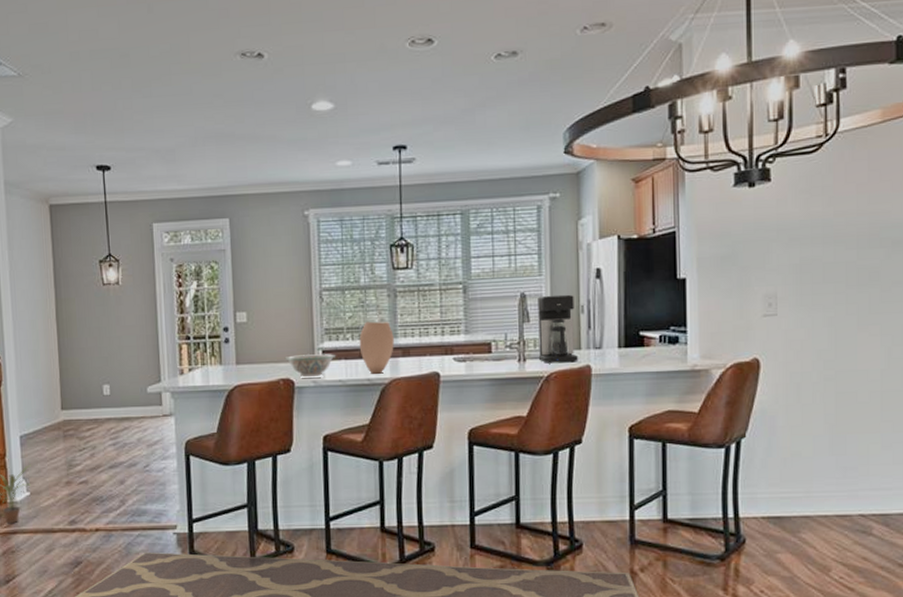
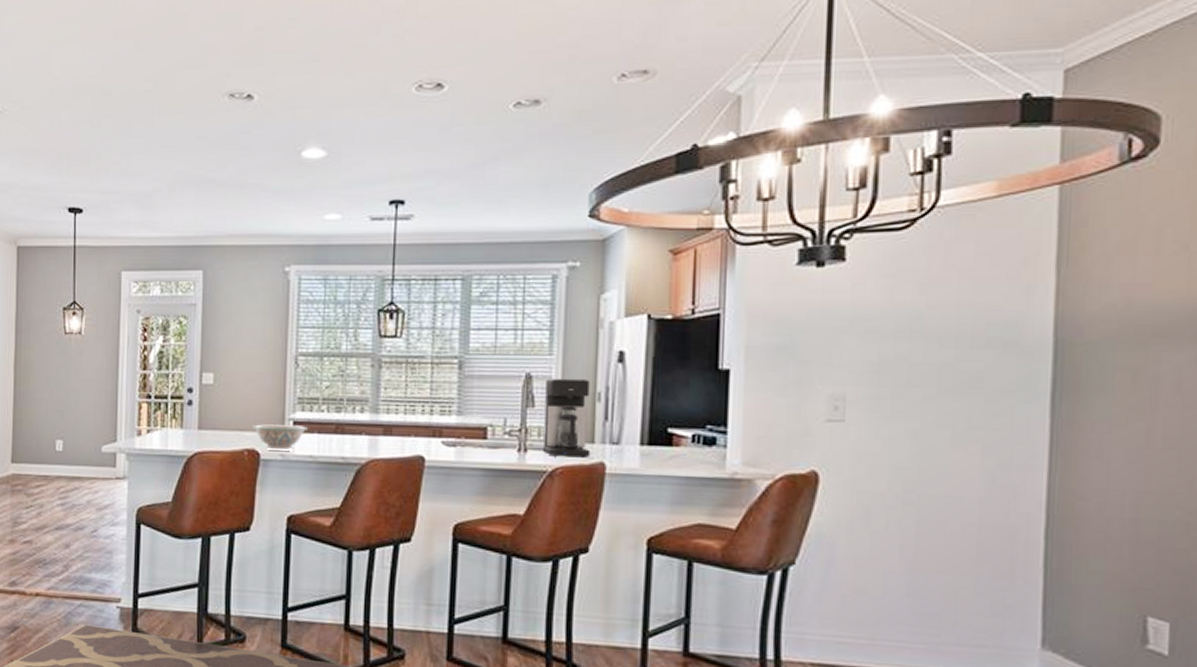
vase: present [359,321,394,375] -> none [335,393,375,454]

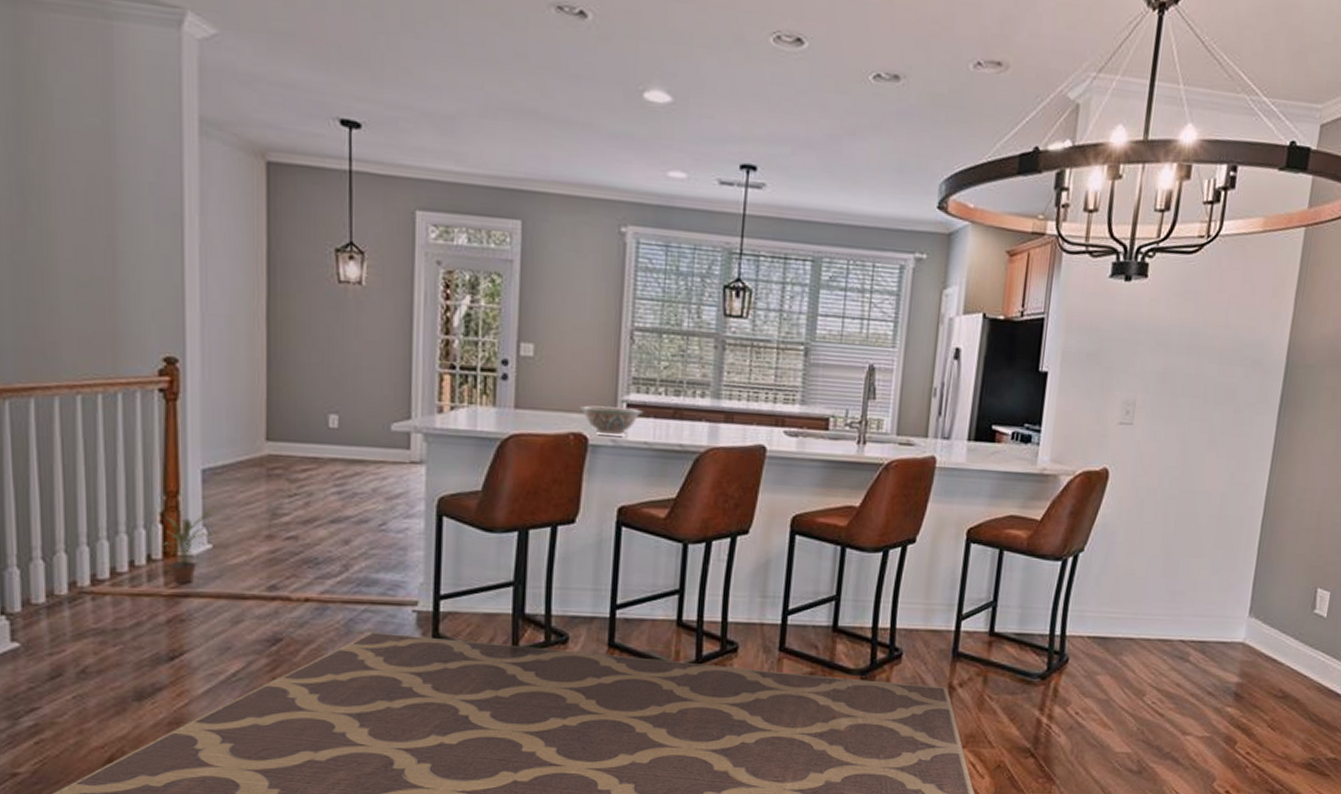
coffee maker: present [542,378,591,458] -> none [880,371,928,452]

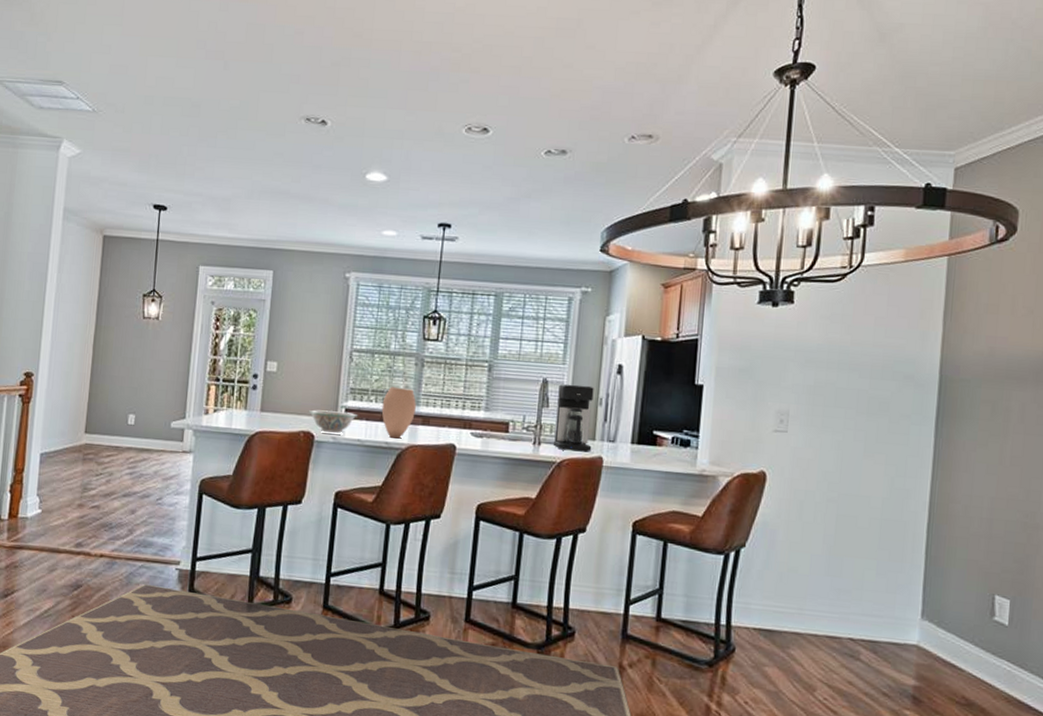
potted plant: present [161,508,216,584] -> none [8,482,47,539]
vase: none [673,375,717,441] -> present [381,386,416,440]
coffee maker: none [880,371,928,452] -> present [553,384,594,452]

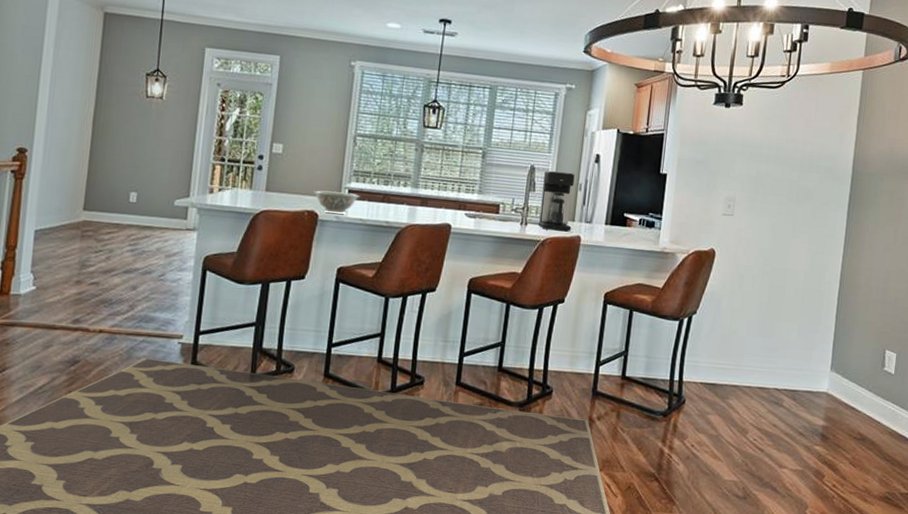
vase: present [381,386,416,440] -> none [383,169,416,219]

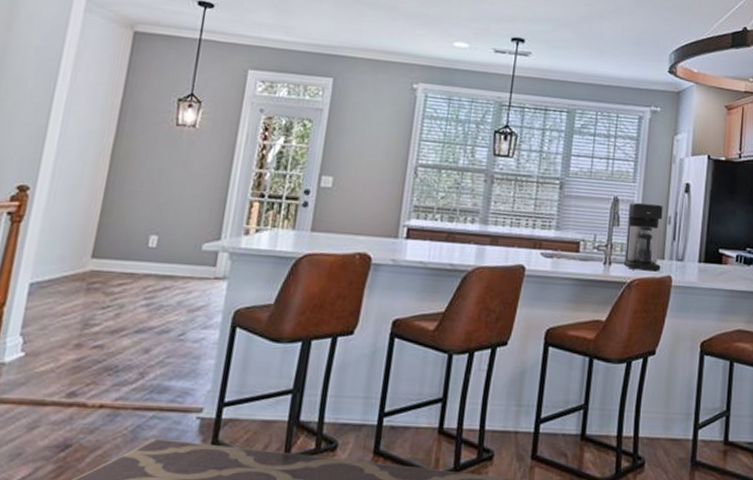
decorative bowl: present [312,190,361,214] -> none [365,229,422,256]

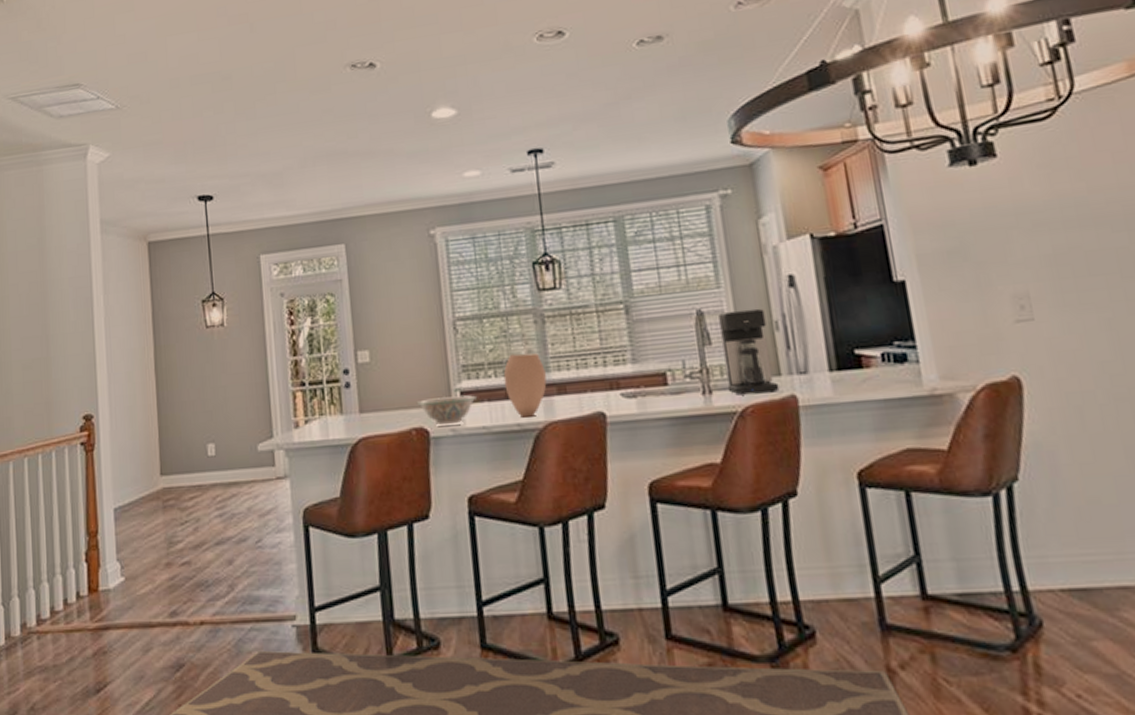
decorative bowl: none [365,229,422,256] -> present [416,395,478,426]
vase: none [447,204,485,261] -> present [503,353,547,419]

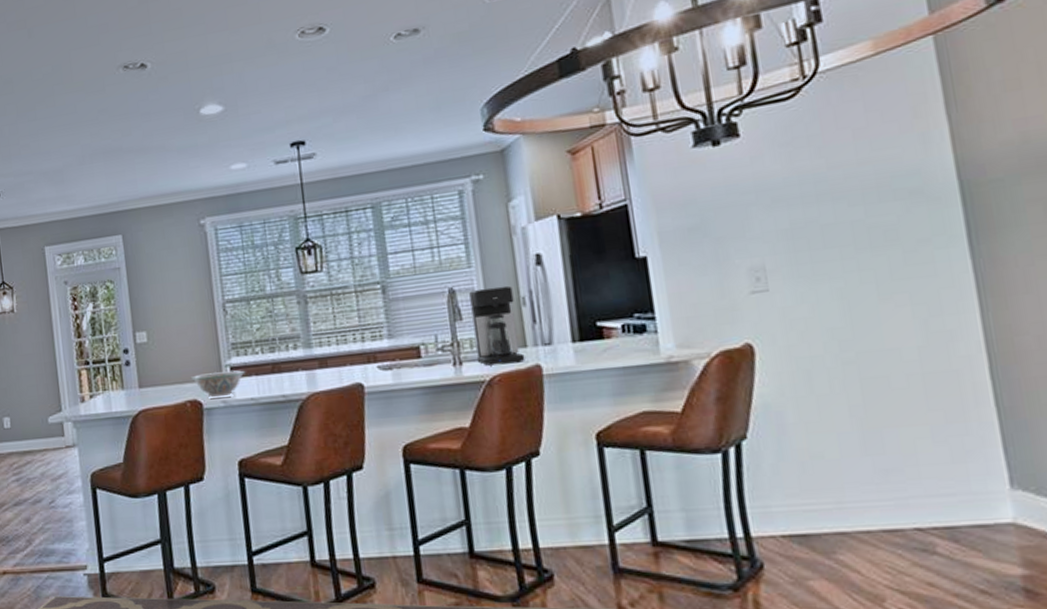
vase: present [503,353,547,419] -> none [269,331,310,391]

